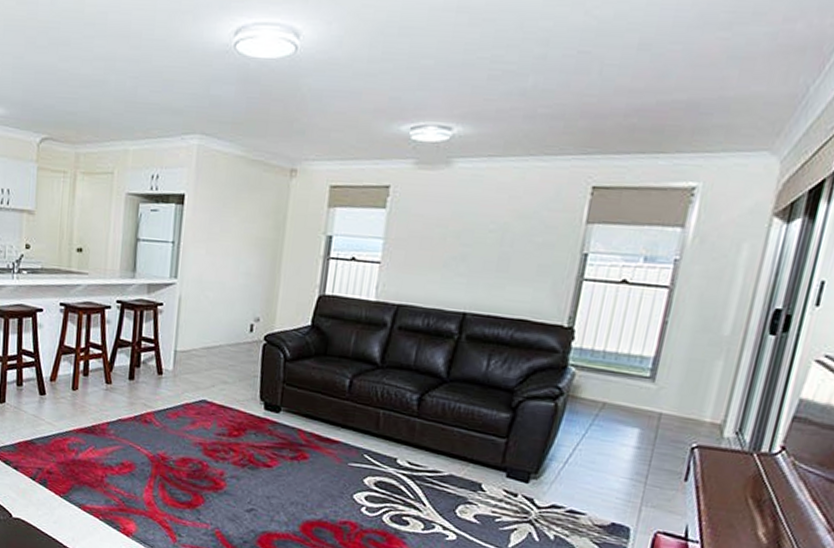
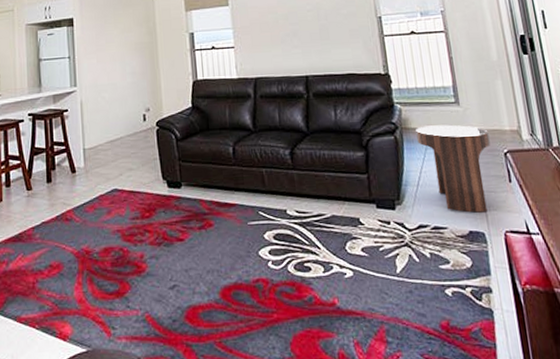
side table: none [583,398,683,507] -> present [416,124,492,213]

